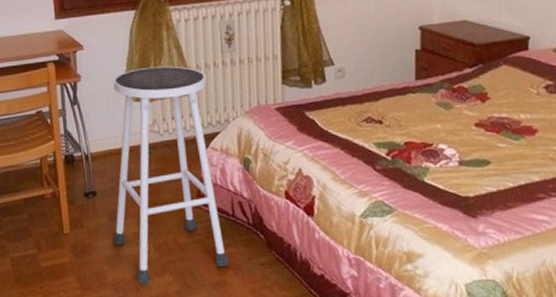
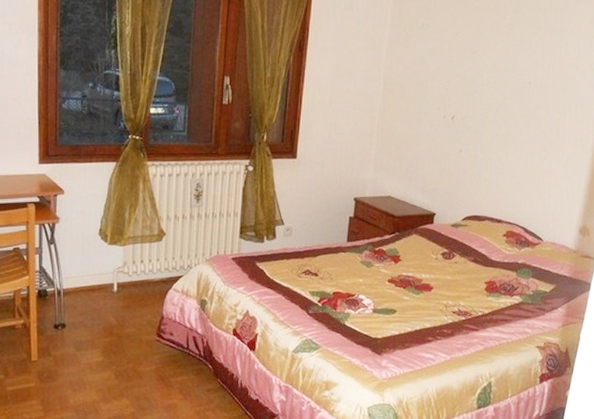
stool: present [113,66,229,284] -> none [78,214,180,406]

